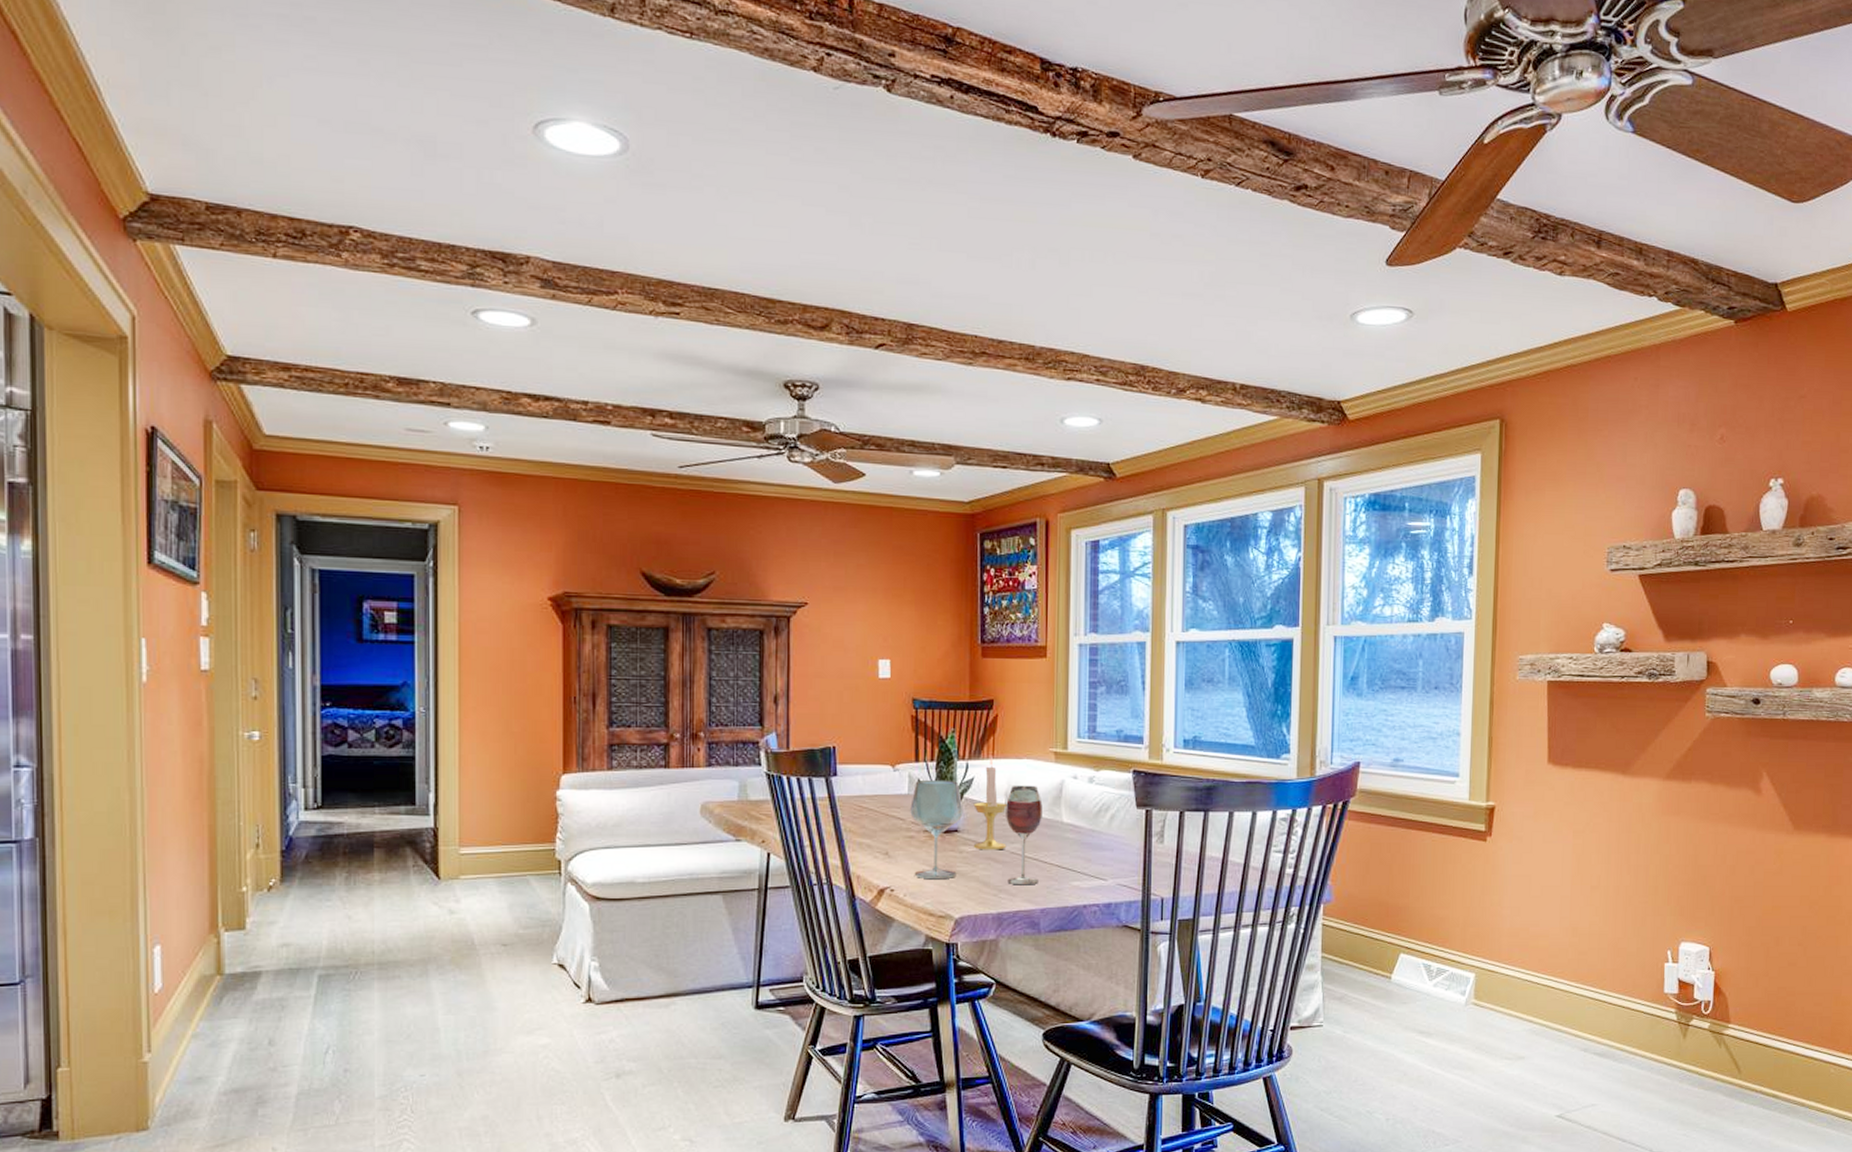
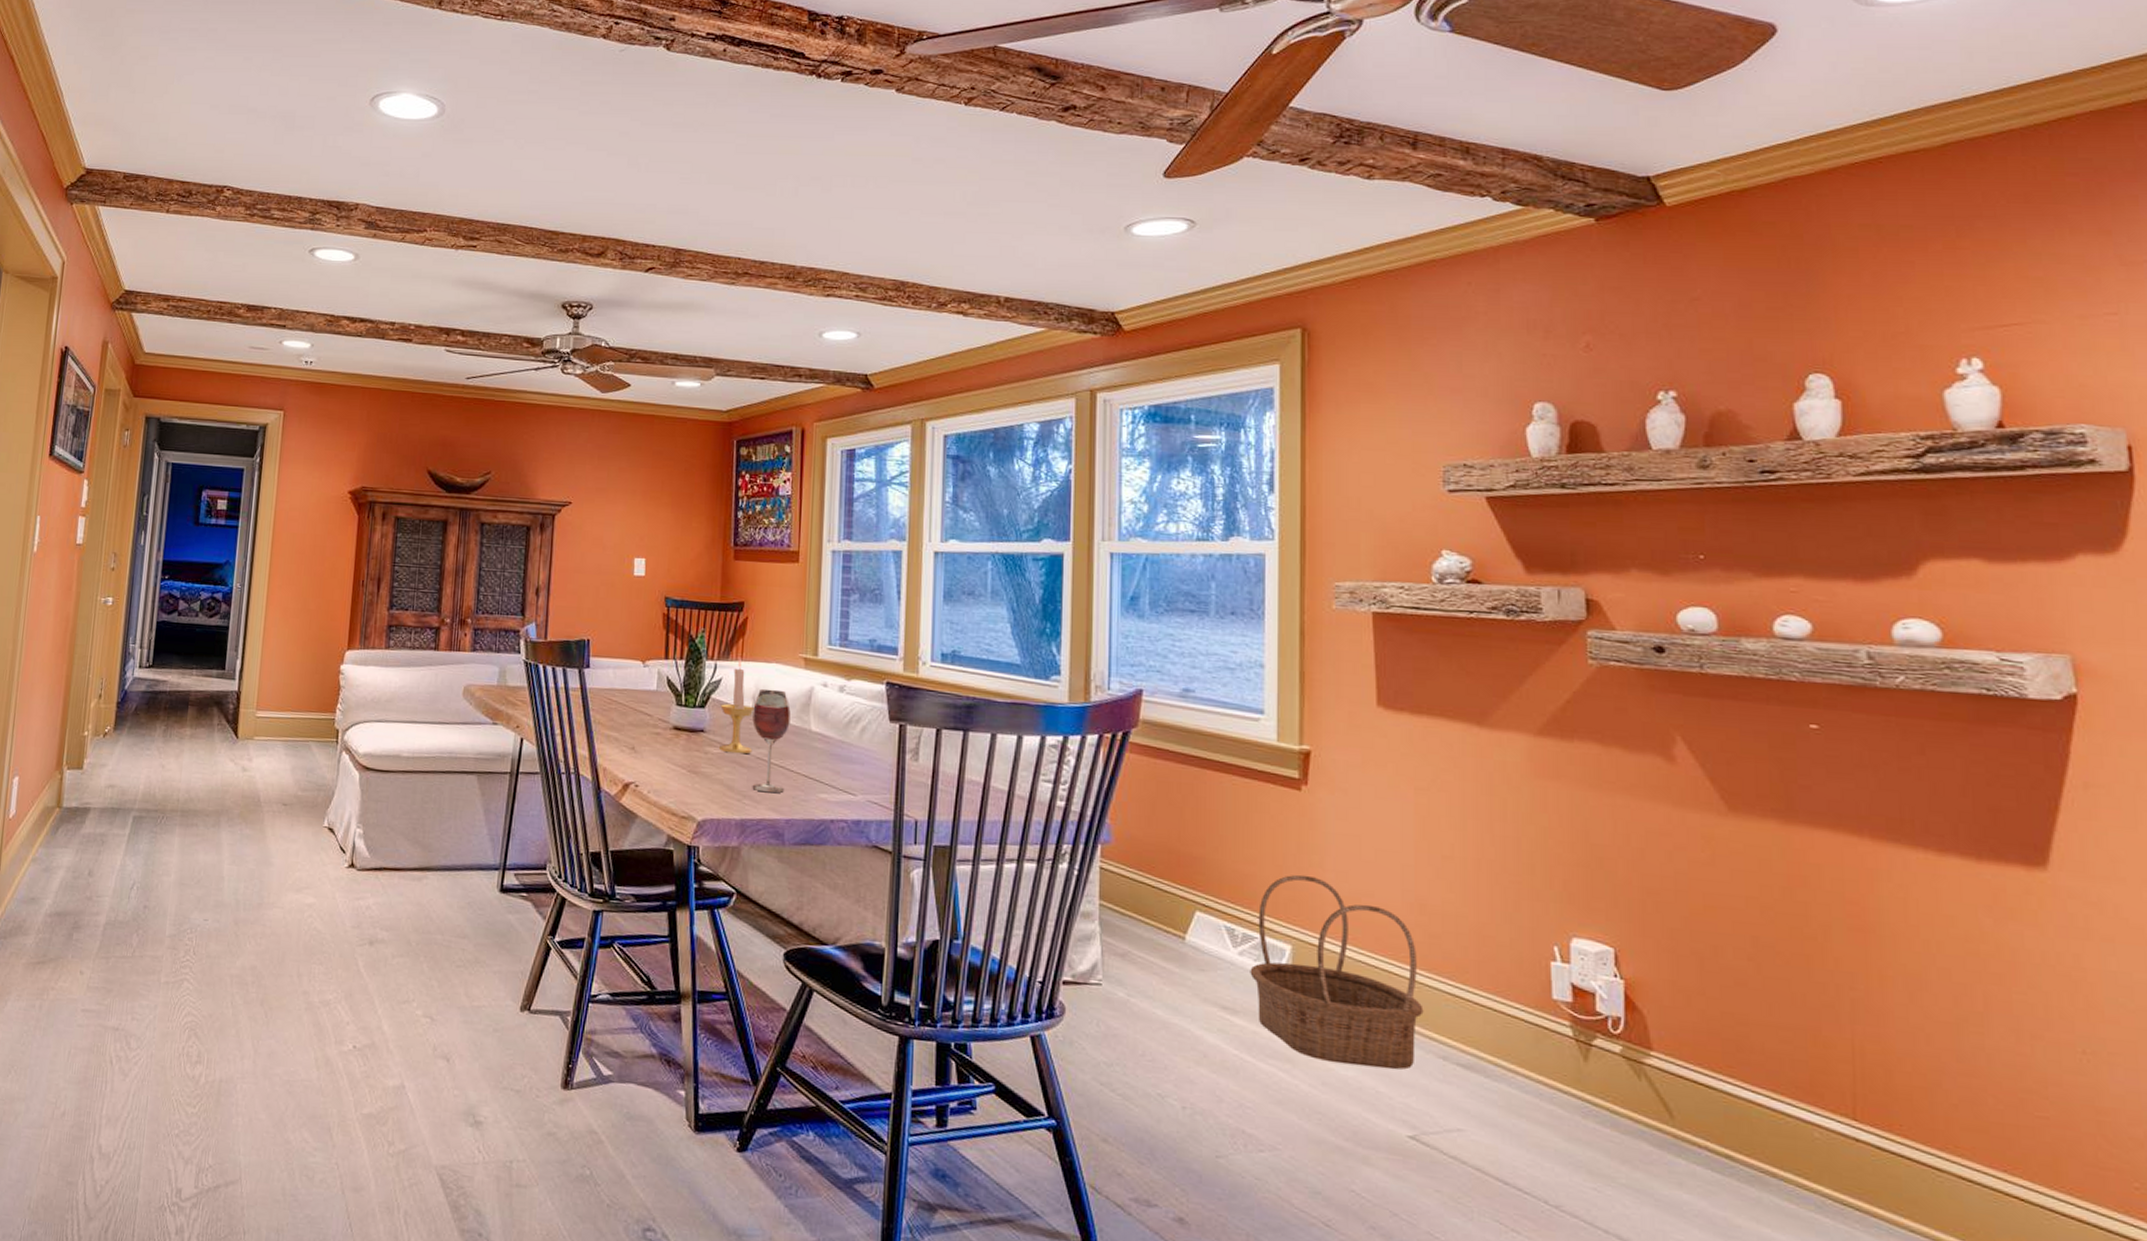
wine glass: present [909,779,963,880] -> none [657,677,710,779]
basket: none [1442,913,1572,1066] -> present [1250,874,1424,1070]

